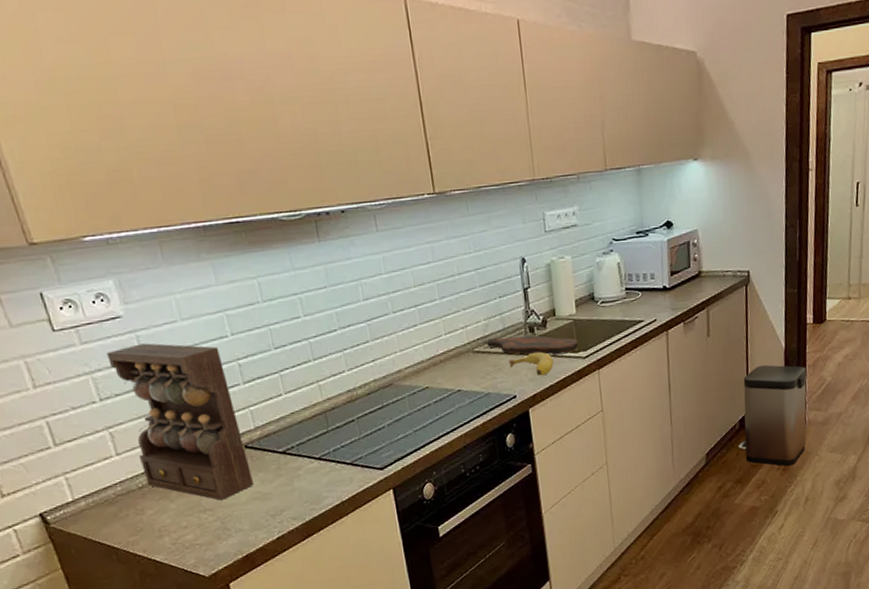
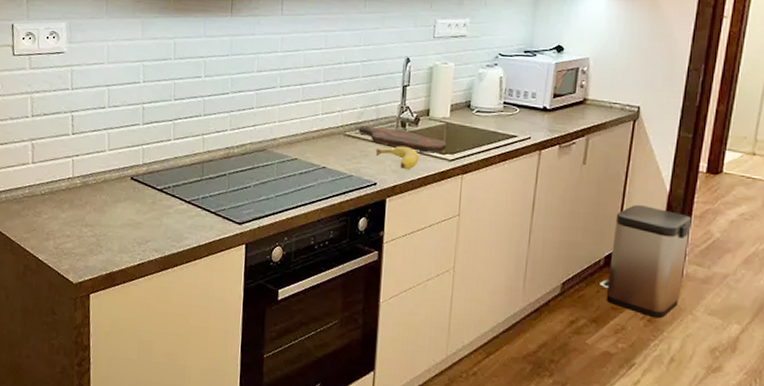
spice rack: present [107,343,255,500] -> none [46,76,131,220]

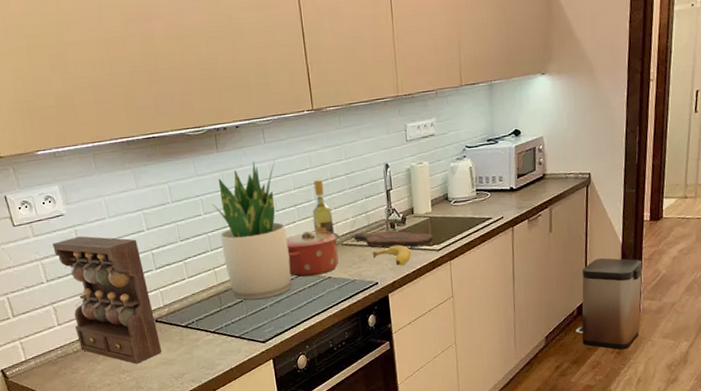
spice rack: none [46,76,131,220] -> present [52,236,163,364]
planter: none [214,31,289,177] -> present [211,160,291,300]
casserole: none [282,114,343,163] -> present [286,231,340,277]
bottle: none [316,62,340,121] -> present [312,180,334,234]

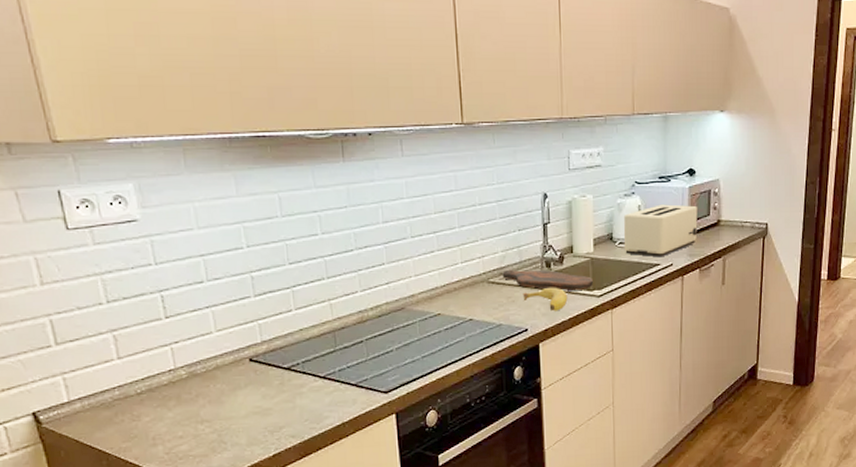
spice rack: present [52,236,163,364] -> none [119,249,256,412]
planter: present [211,160,291,300] -> none [331,176,425,341]
casserole: present [286,231,340,277] -> none [421,264,485,317]
bottle: present [312,180,334,234] -> none [454,205,480,269]
toaster: none [457,162,525,212] -> present [623,204,698,257]
pedal bin: present [575,258,643,350] -> none [746,317,818,420]

